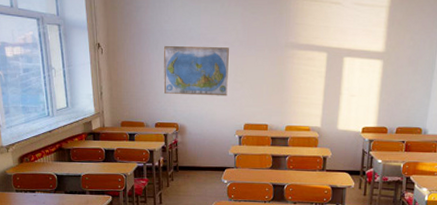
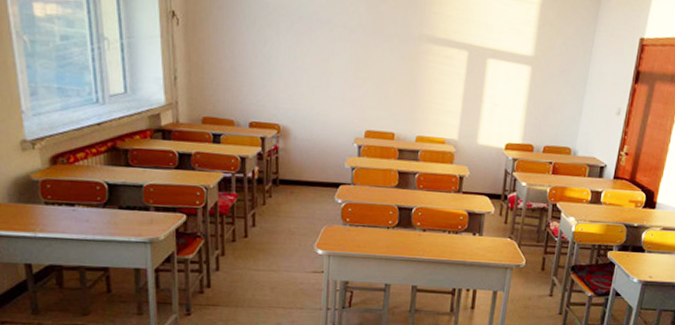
world map: present [163,46,229,96] -> none [262,24,349,95]

